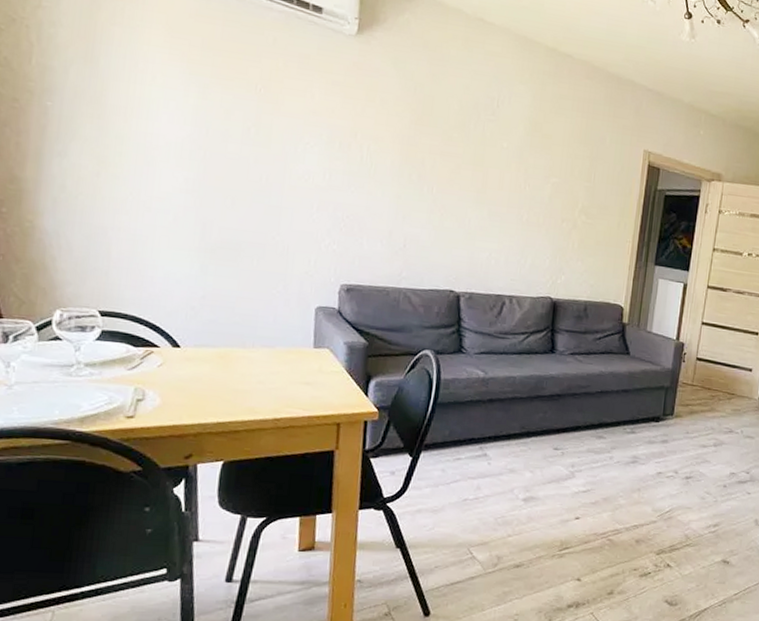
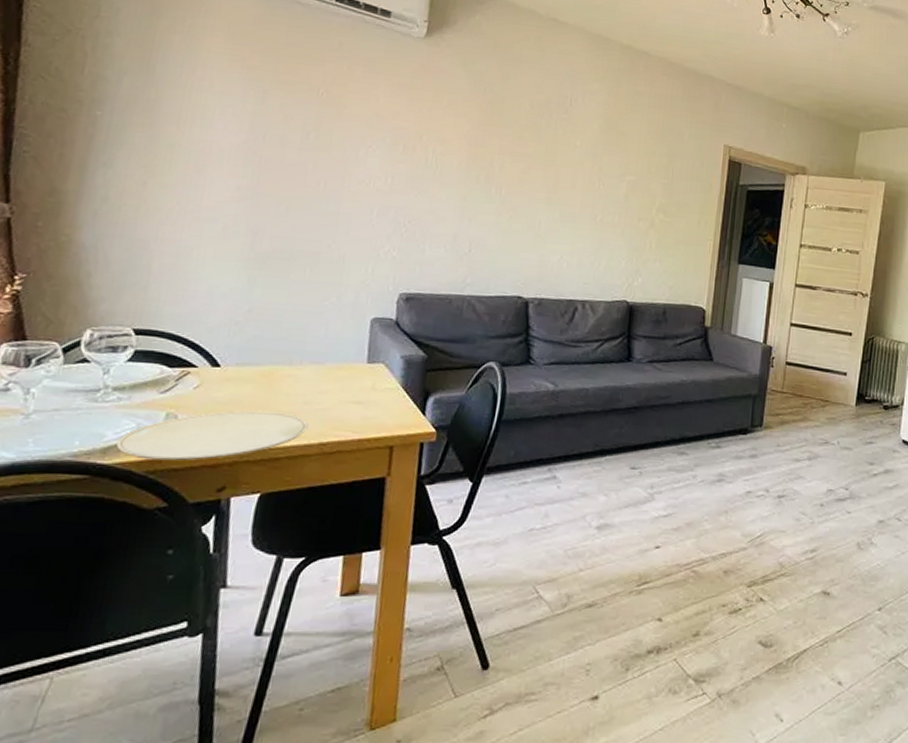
plate: none [92,387,263,431] -> present [116,410,308,461]

